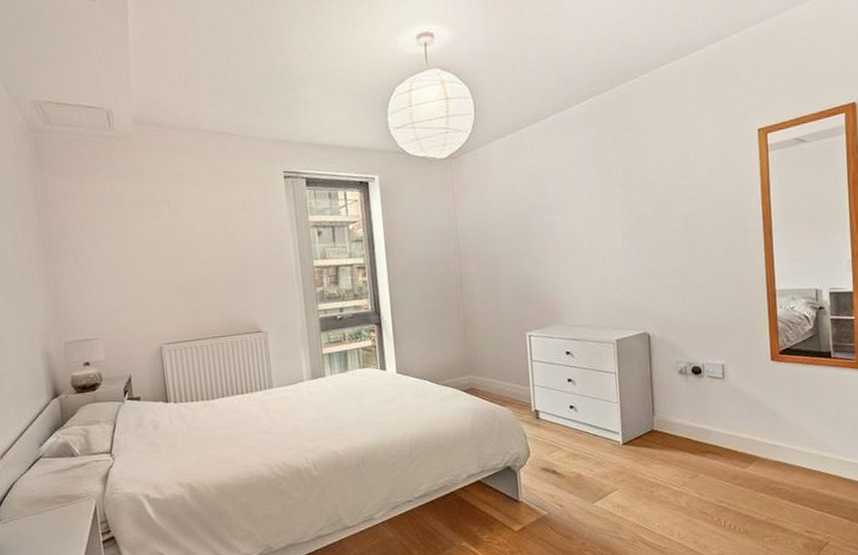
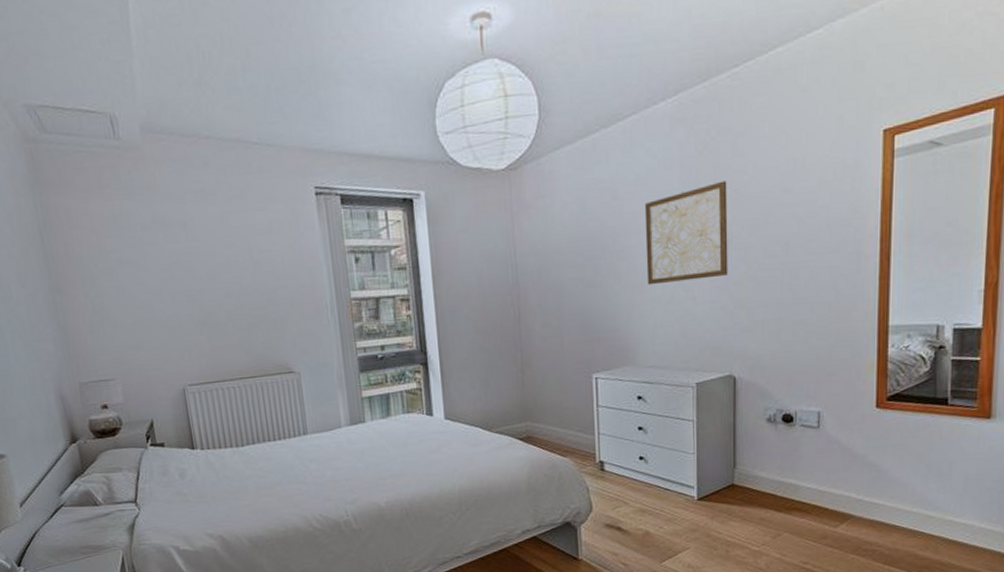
wall art: none [565,169,639,256] -> present [644,180,728,286]

